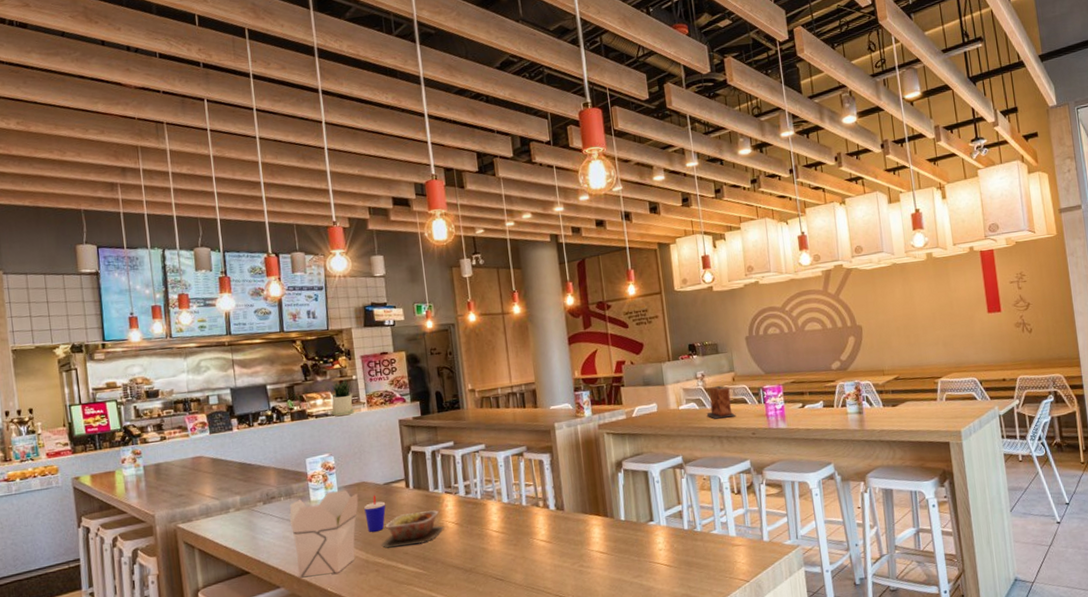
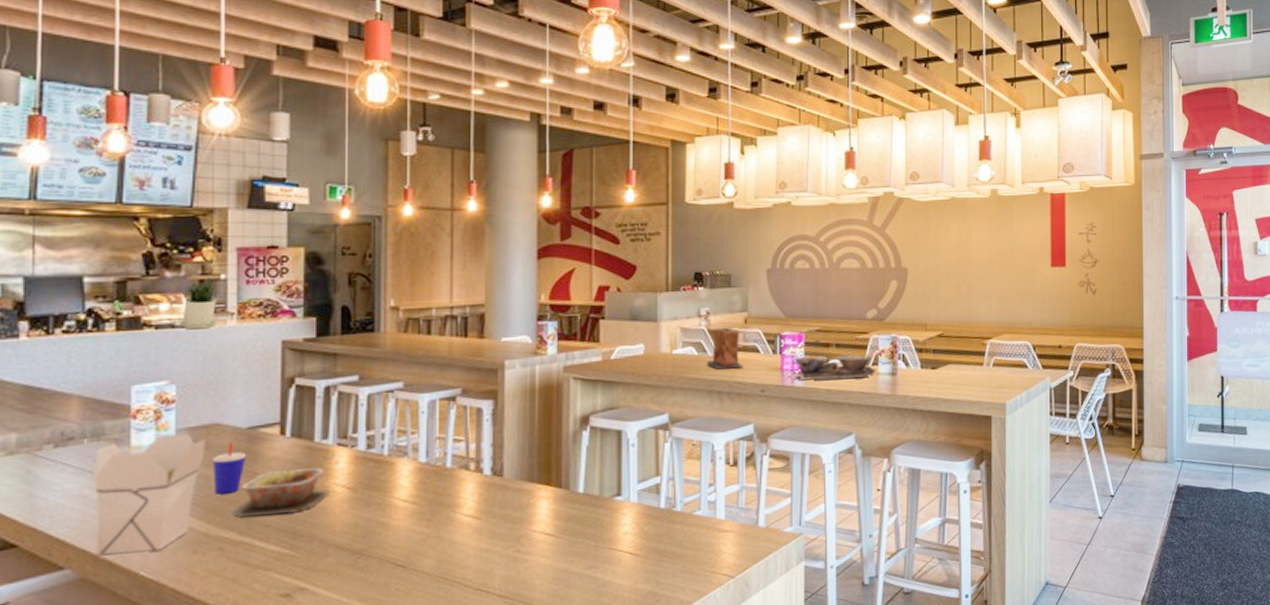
food tray: none [773,390,845,424] -> present [788,340,876,381]

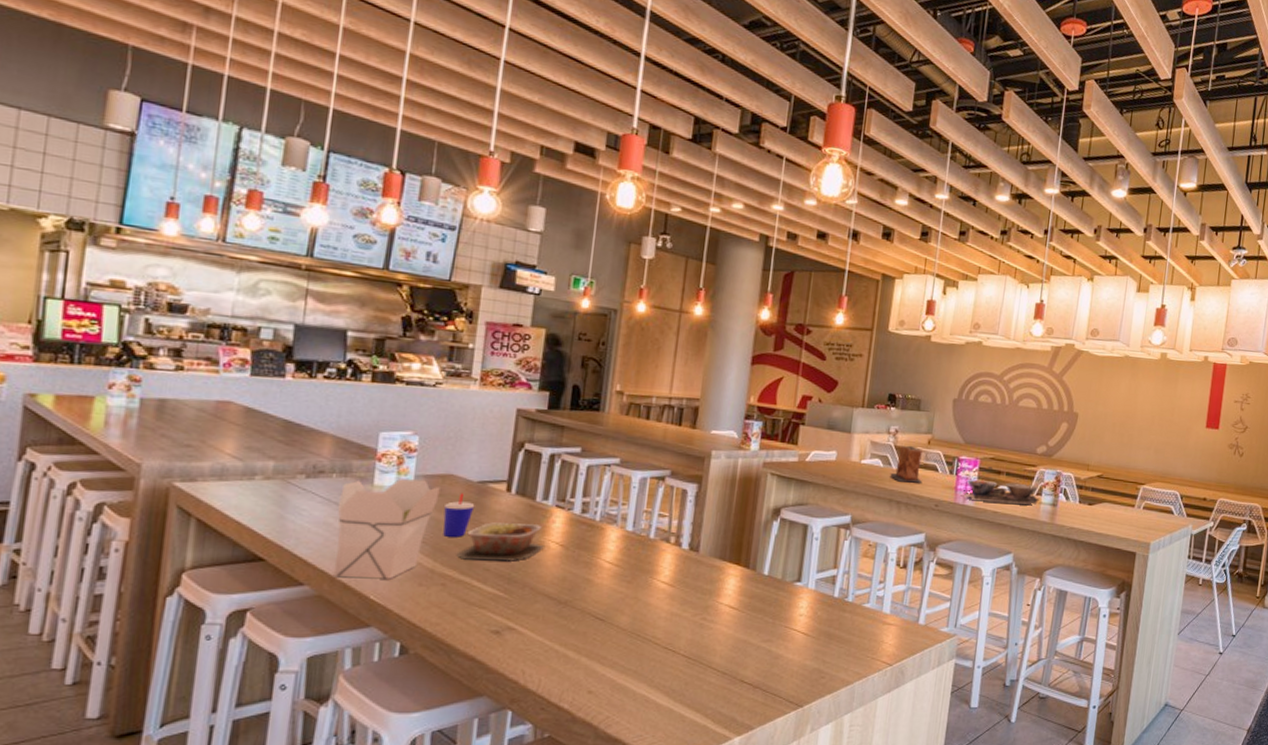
planter: present [178,278,216,330] -> none [427,346,463,390]

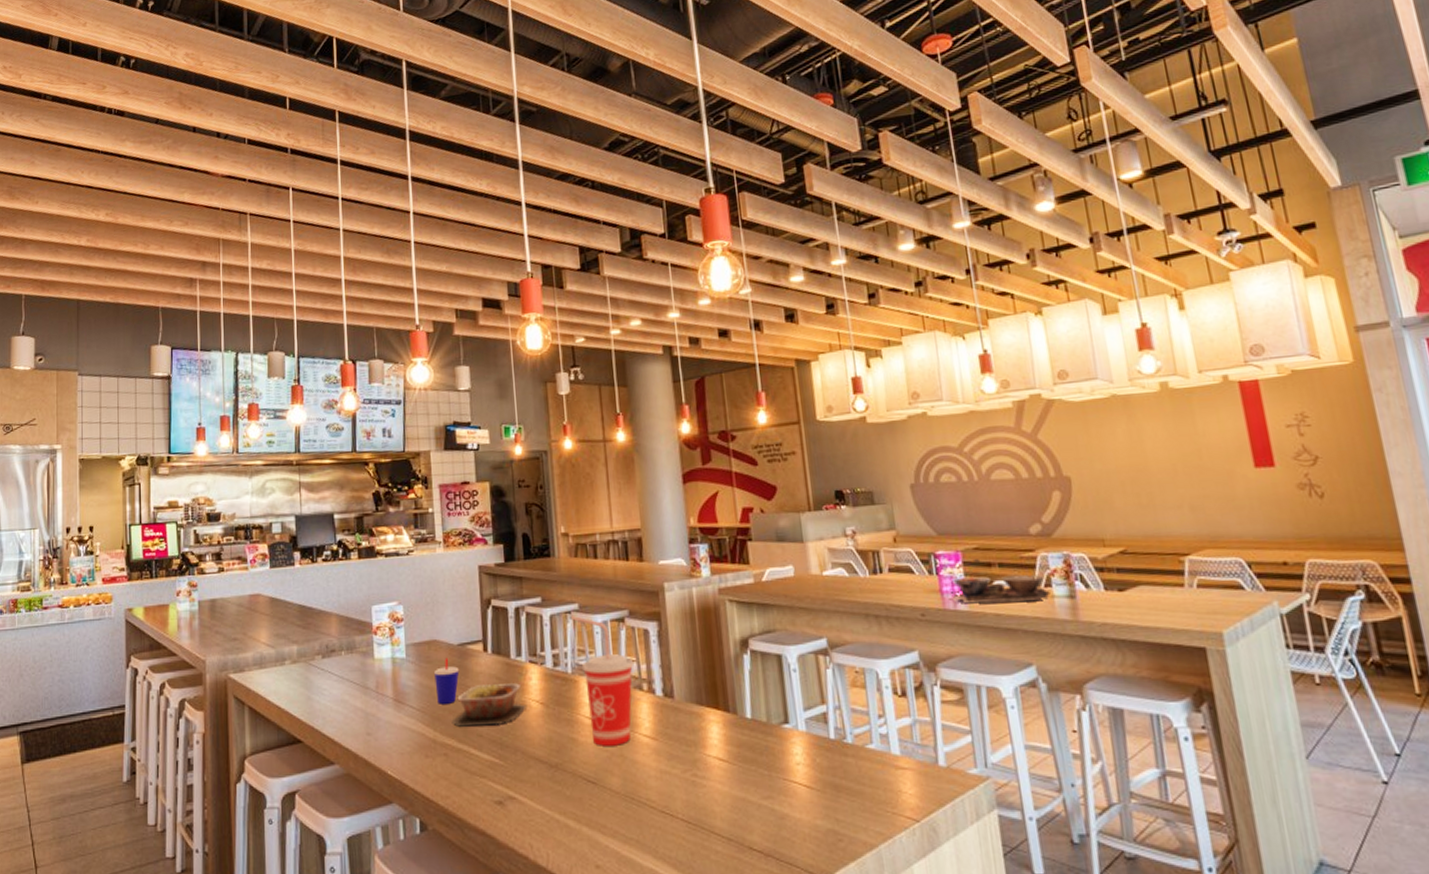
takeout container: present [333,479,440,579] -> none [349,649,428,755]
beverage cup: none [609,469,667,589] -> present [571,616,634,746]
paper bag: present [889,445,923,483] -> none [858,546,899,592]

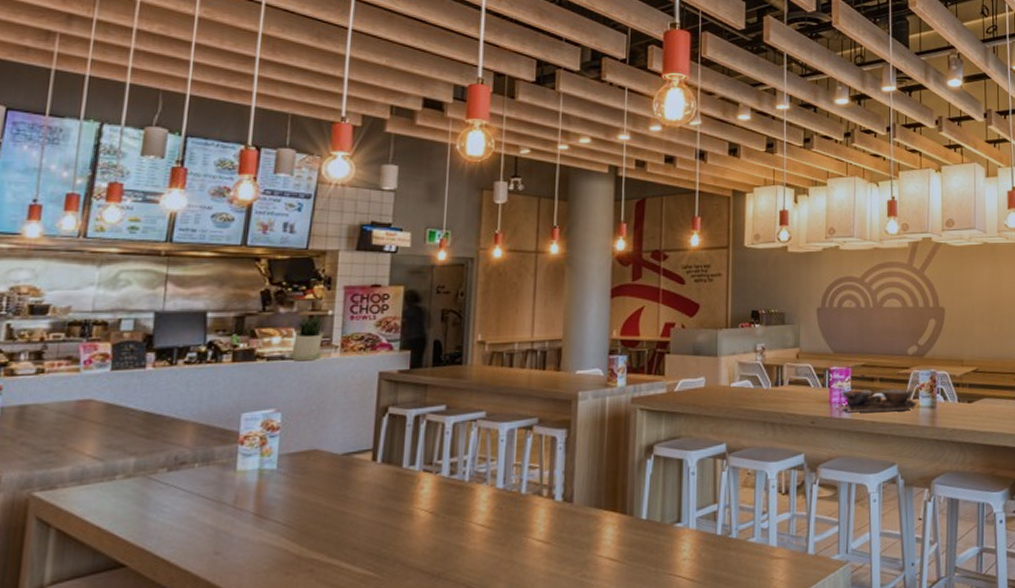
planter: none [401,512,428,557] -> present [287,314,323,361]
beverage cup: present [434,657,460,704] -> none [308,468,341,518]
takeout container: present [451,683,526,727] -> none [323,493,413,540]
beverage cup: present [571,616,634,746] -> none [476,424,537,553]

